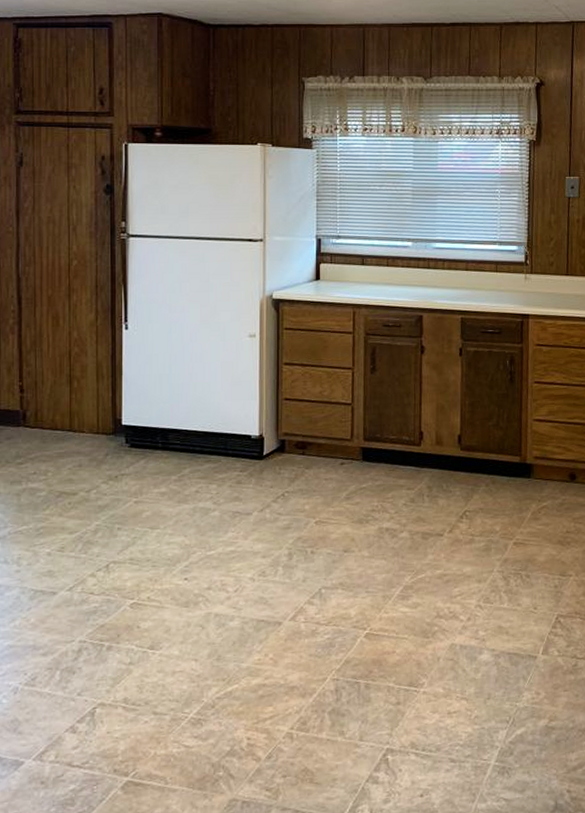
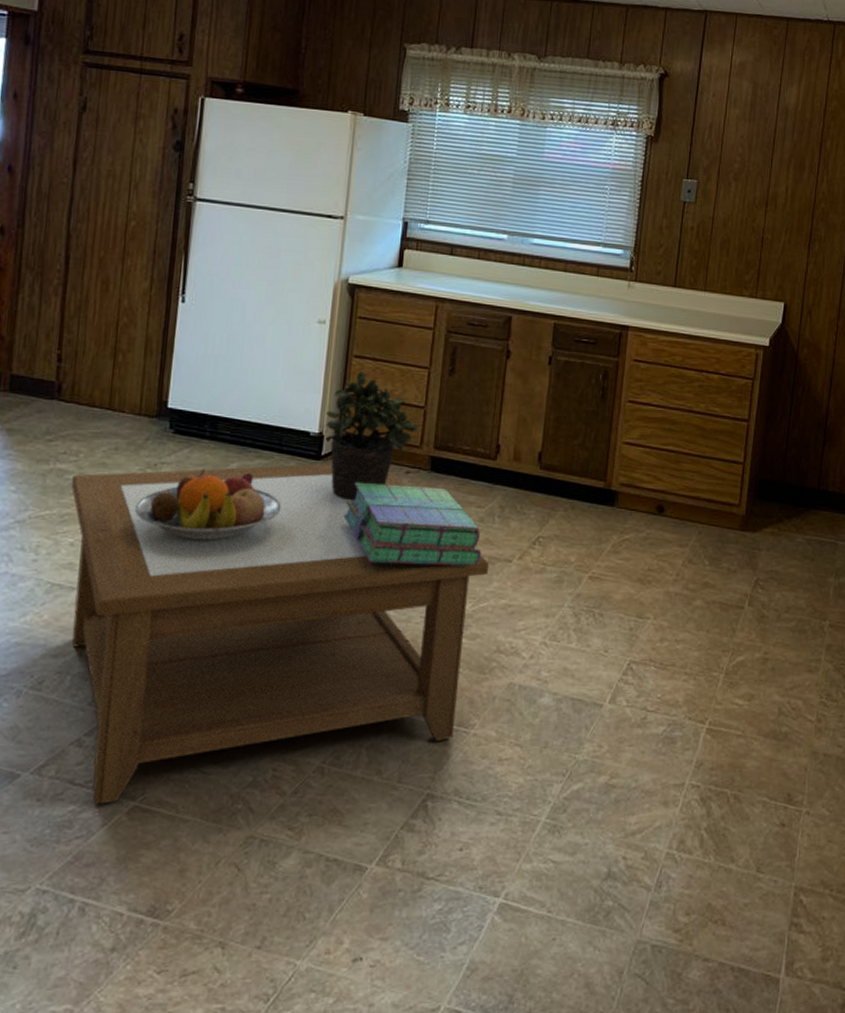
coffee table: none [44,462,424,783] -> present [71,463,490,804]
fruit bowl: none [101,475,232,542] -> present [134,467,282,542]
potted plant: none [264,376,348,494] -> present [325,371,419,501]
stack of books: none [288,475,416,548] -> present [343,483,482,566]

